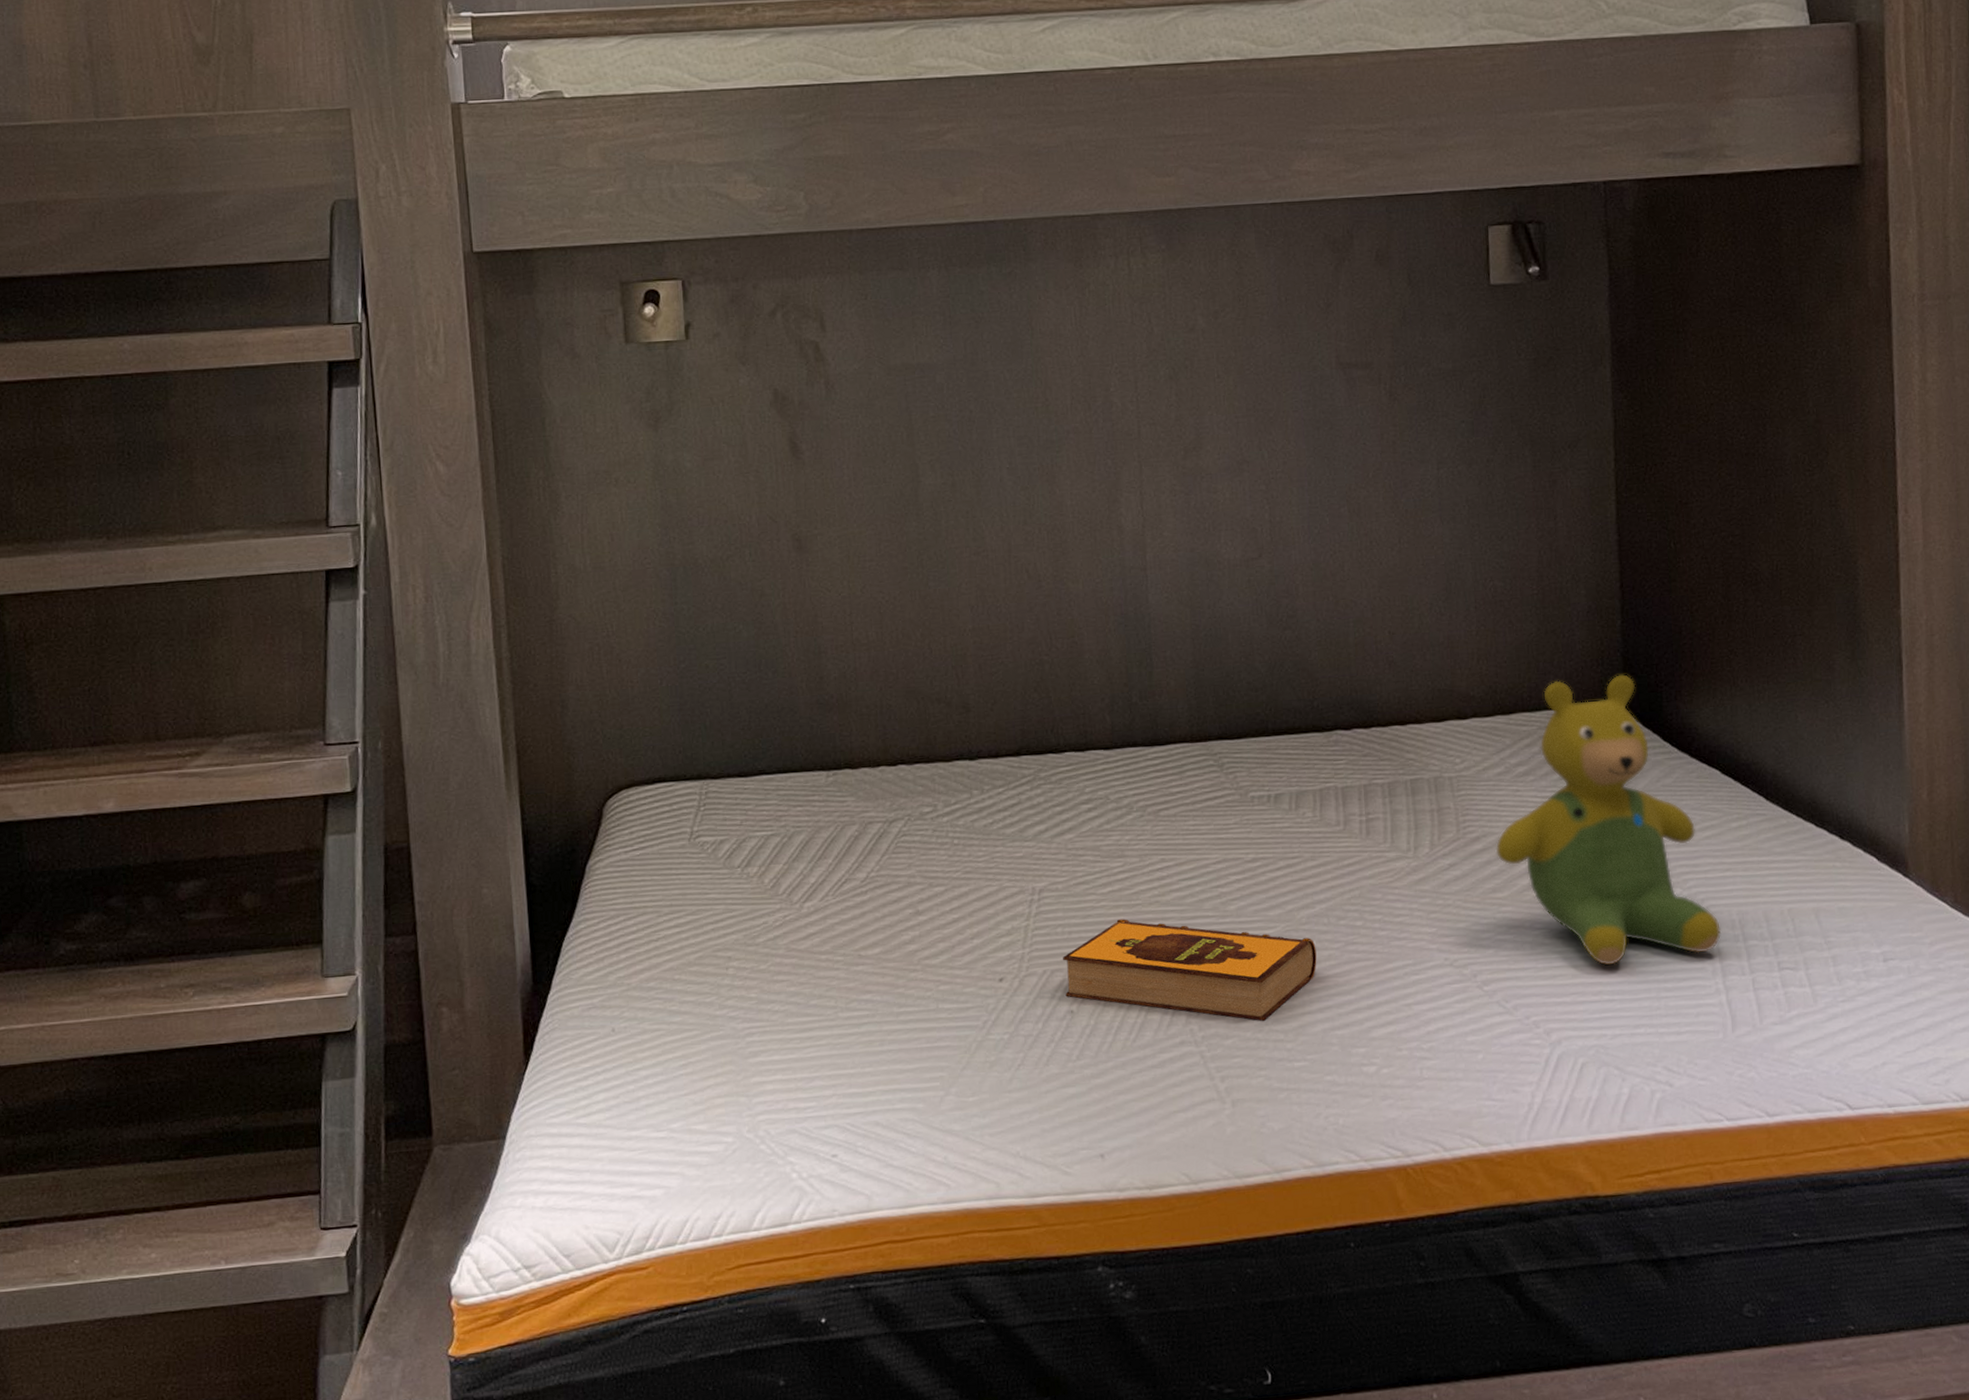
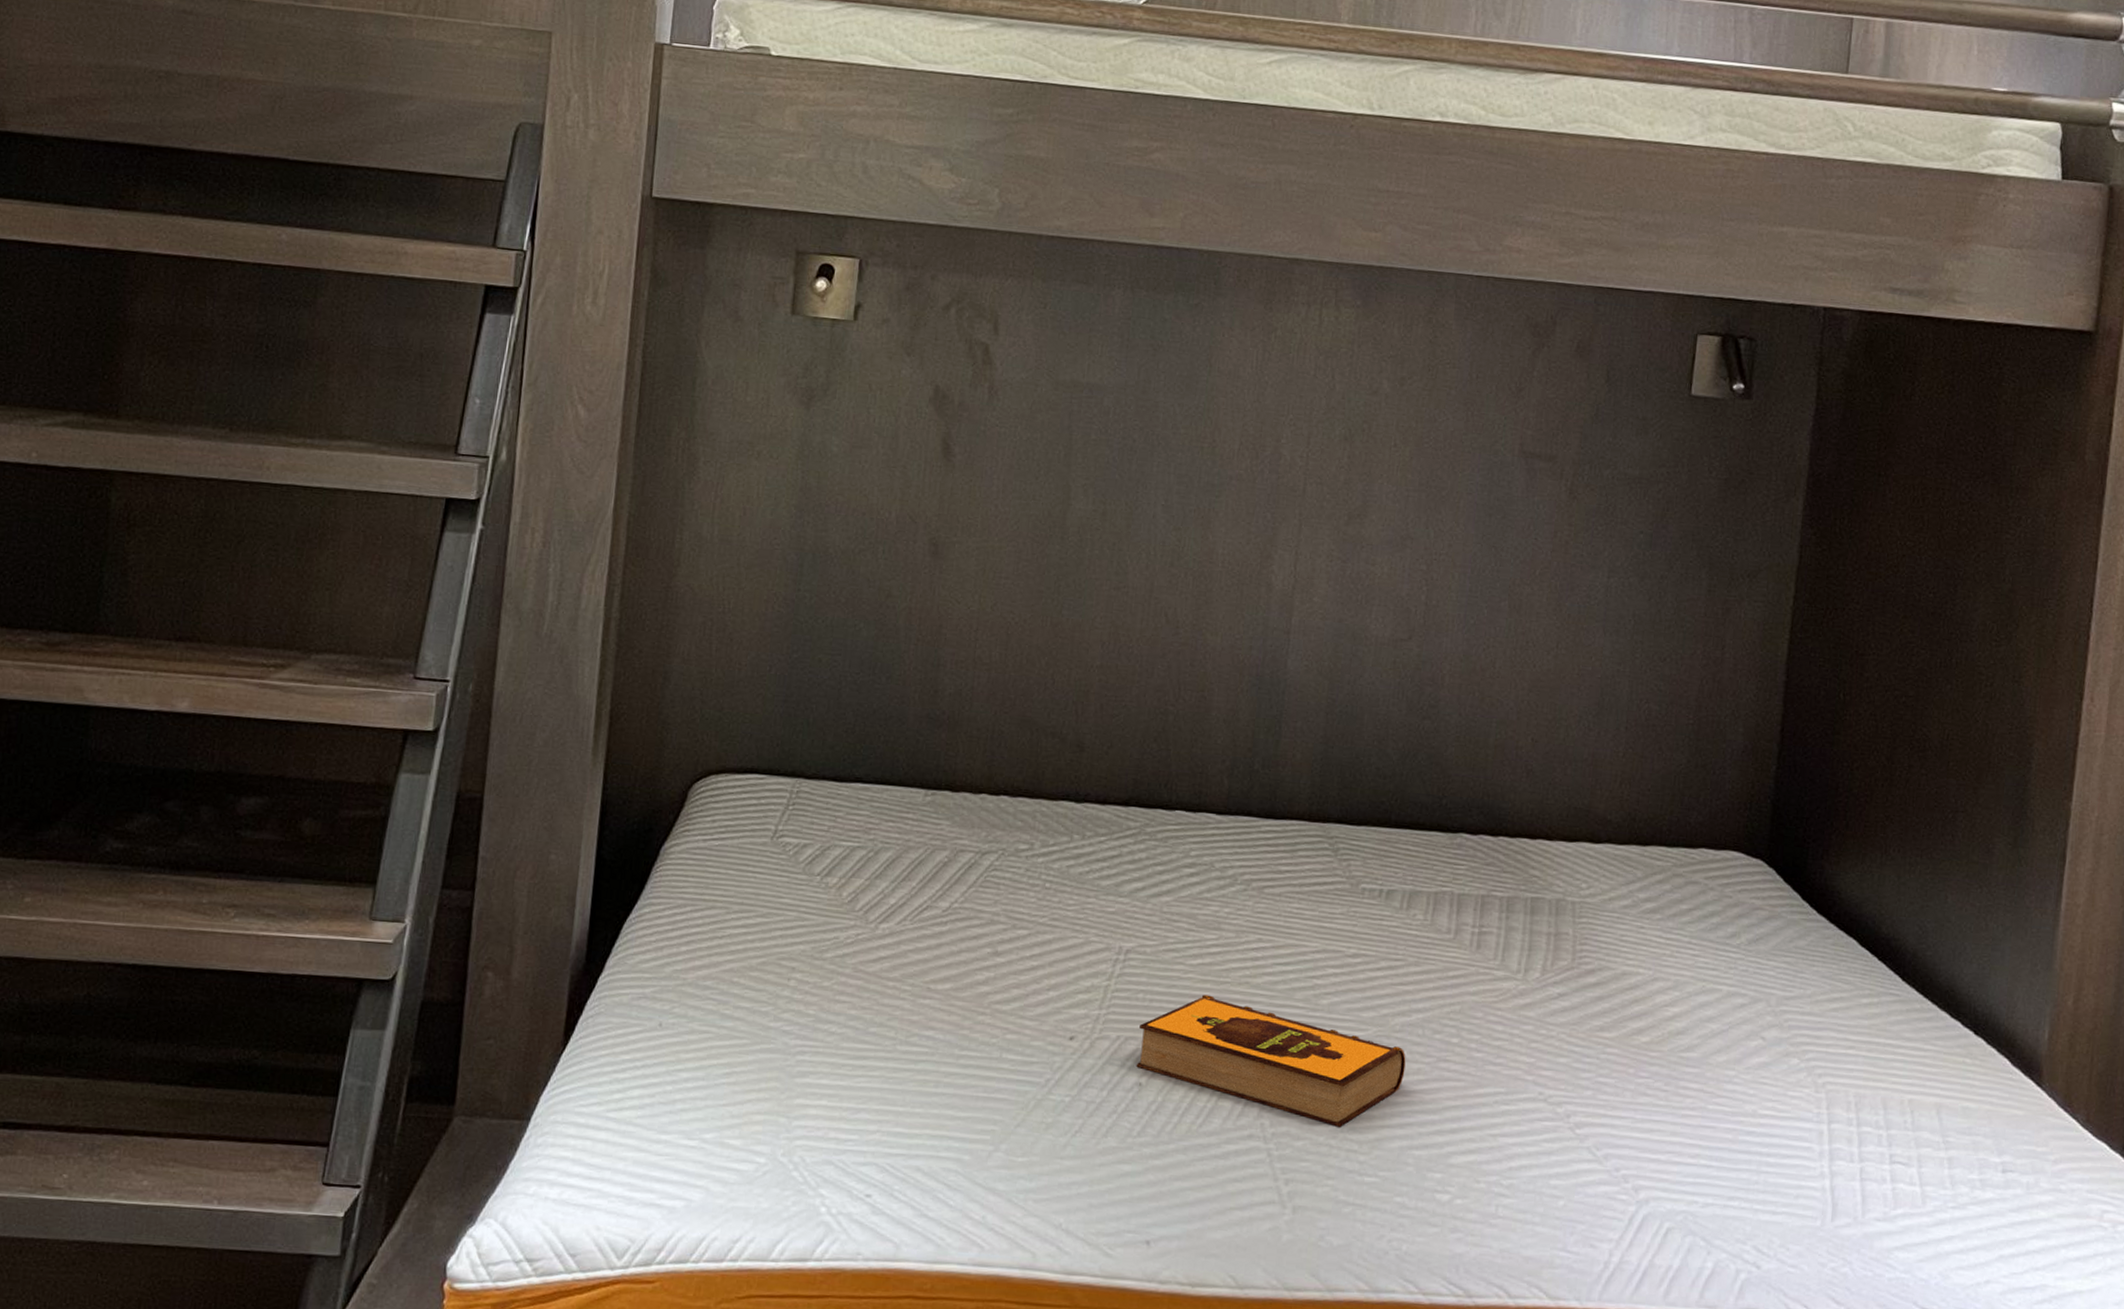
teddy bear: present [1495,674,1722,965] -> none [1609,818,1836,1131]

